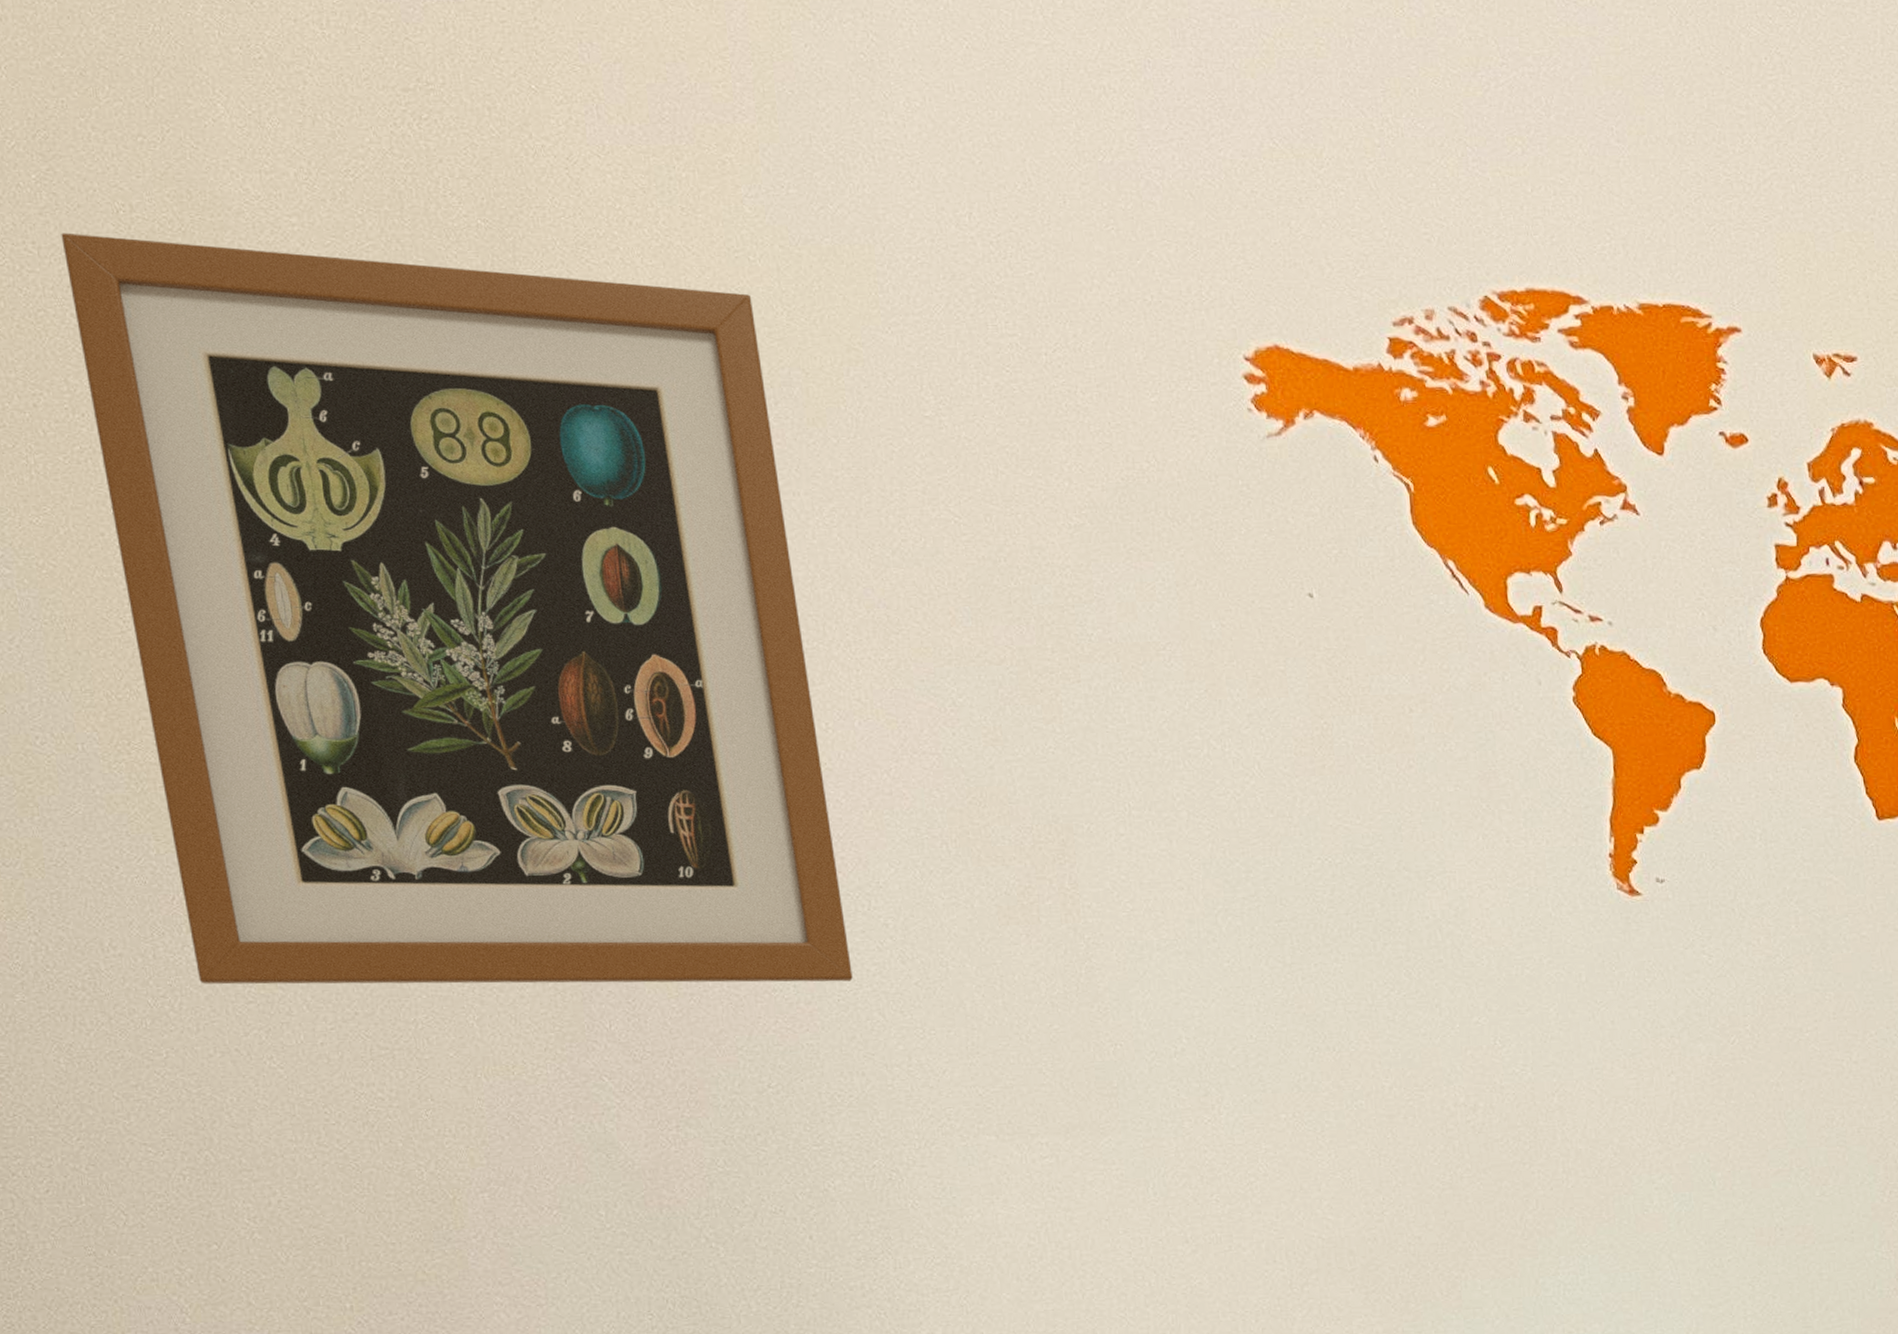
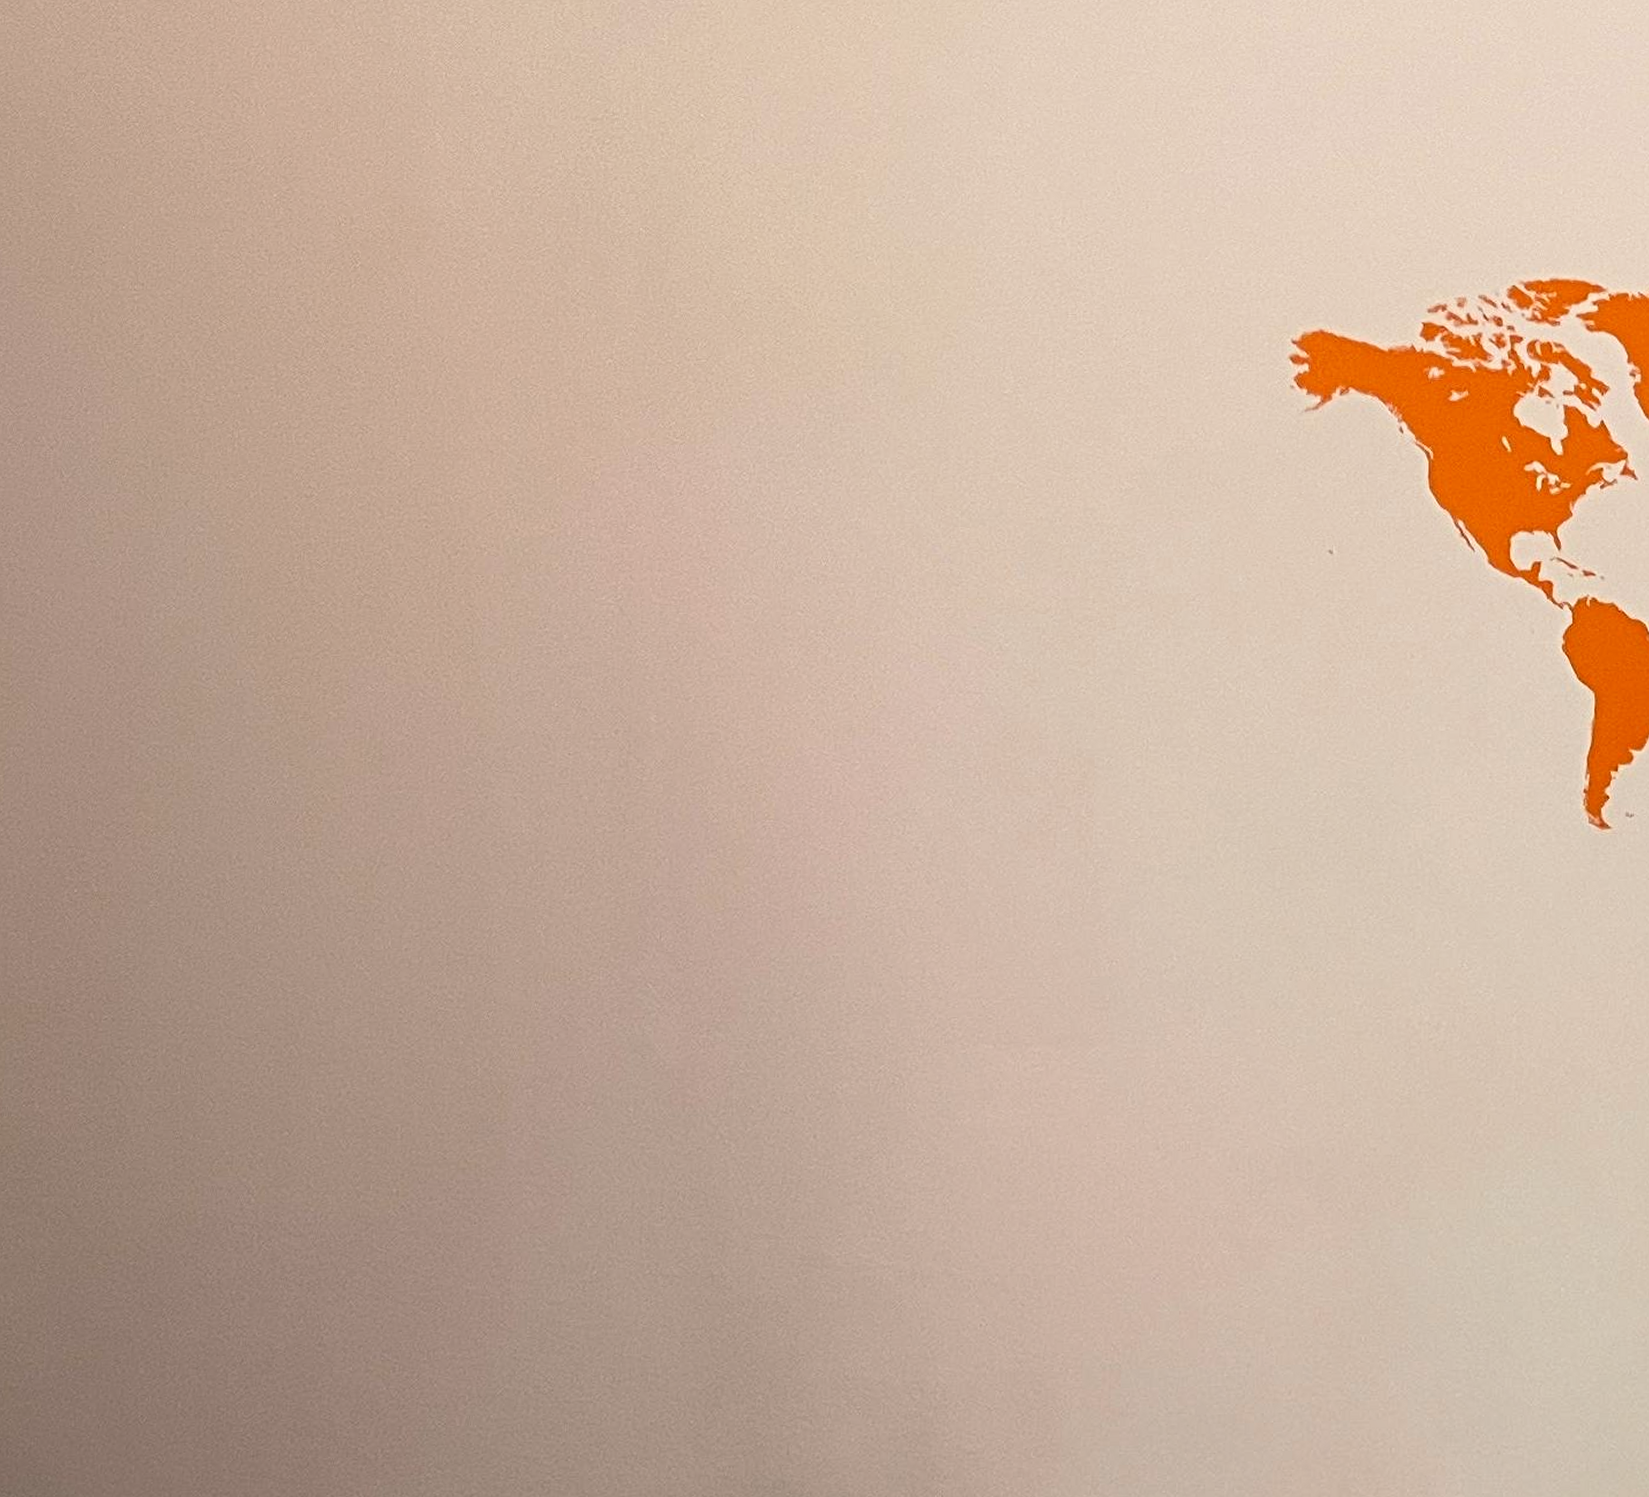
wall art: present [61,233,853,985] -> none [290,242,882,900]

